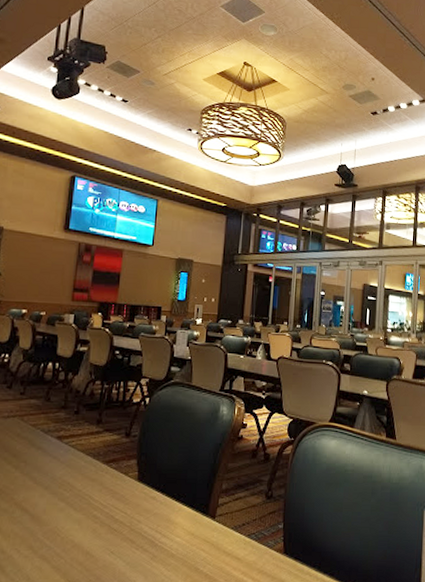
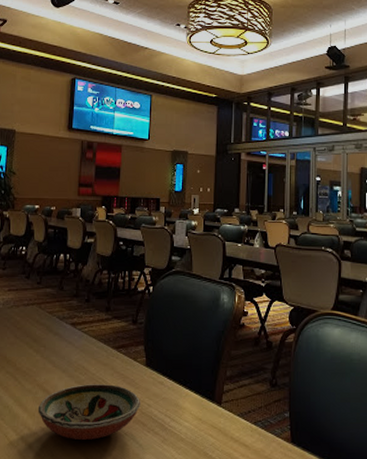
decorative bowl: none [13,501,130,562] -> present [37,384,140,441]

